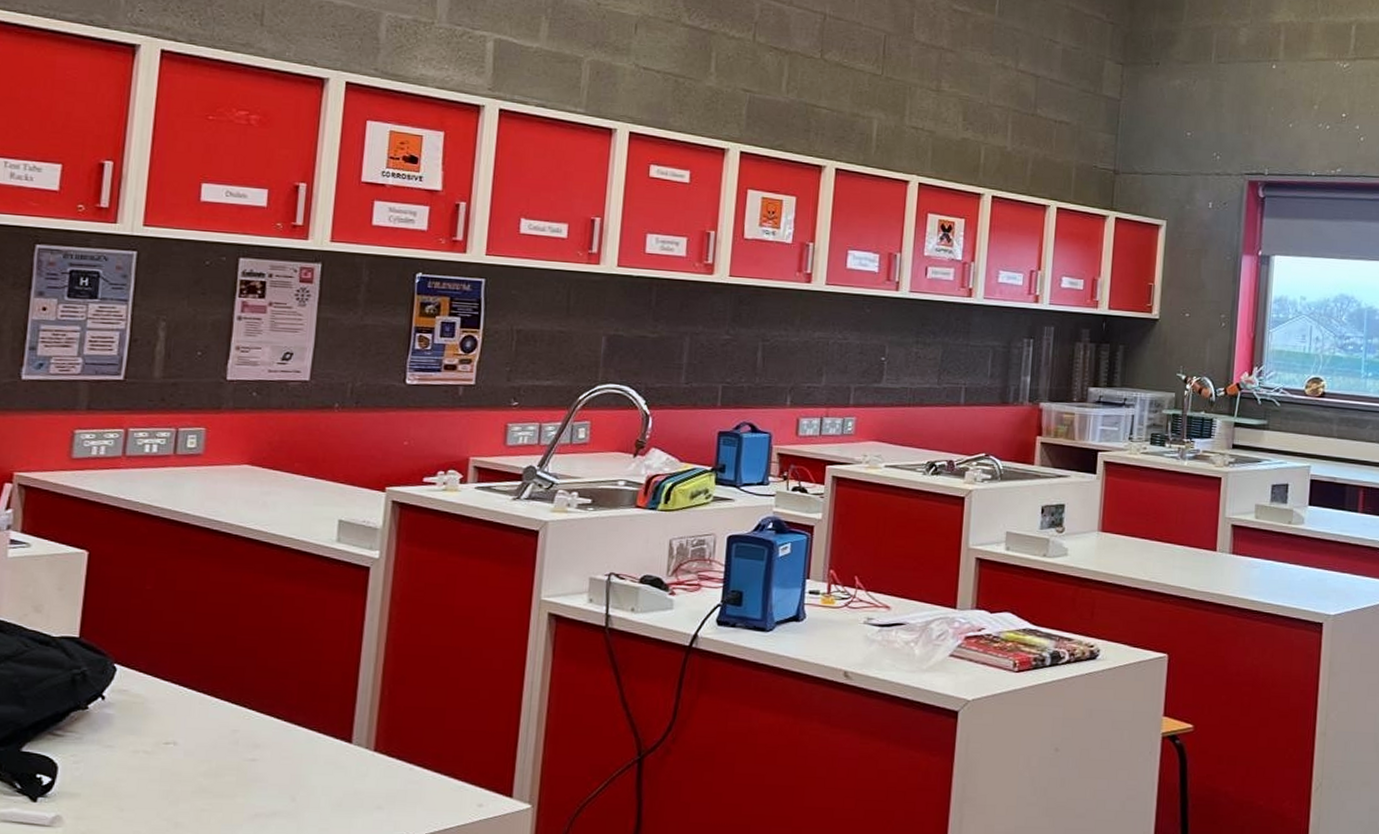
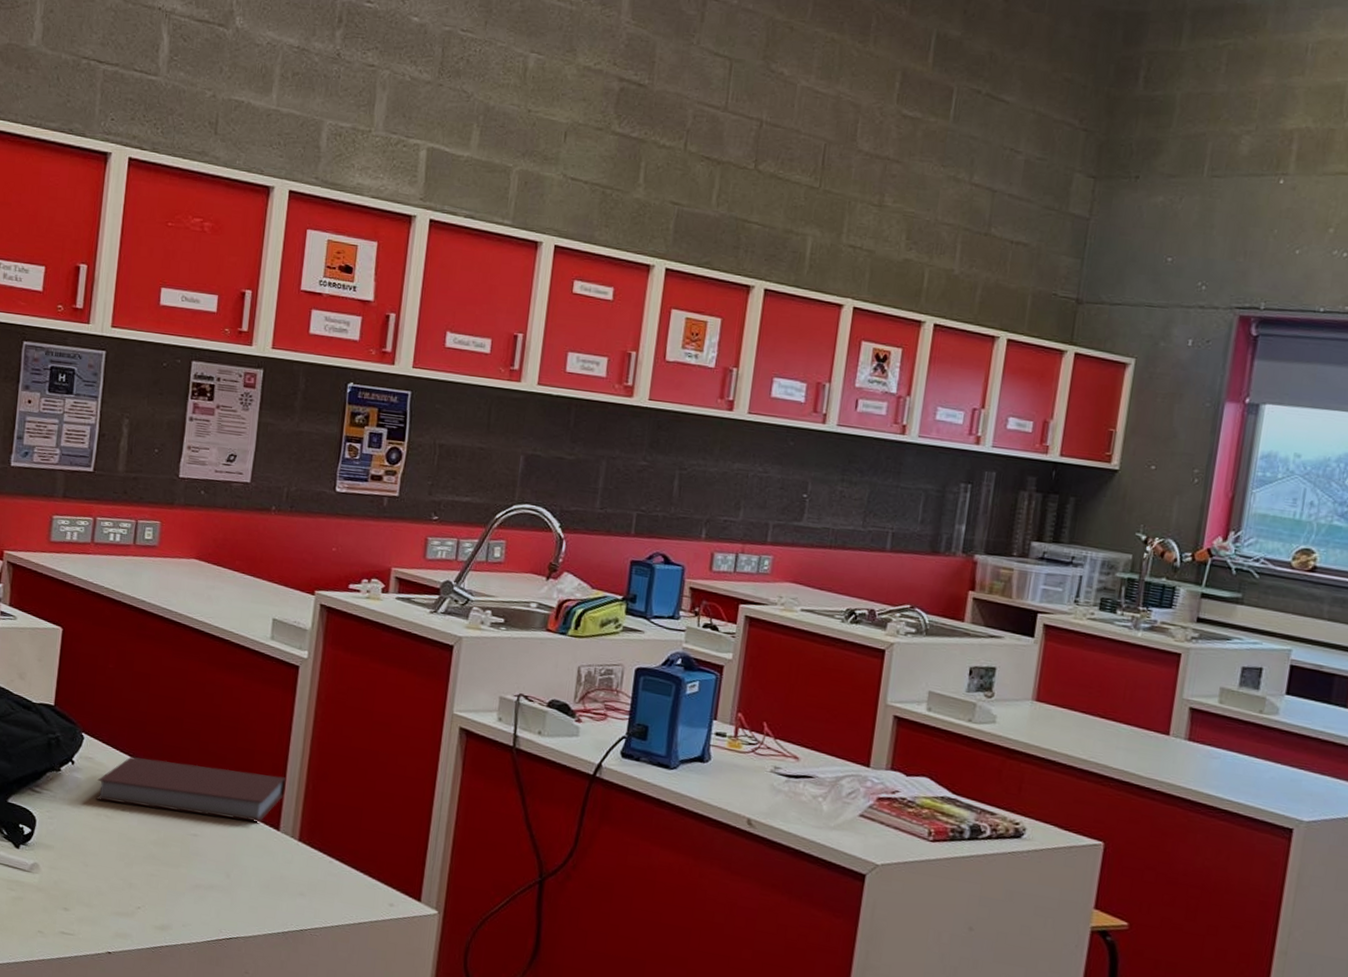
book: none [132,683,358,737] -> present [95,756,286,822]

